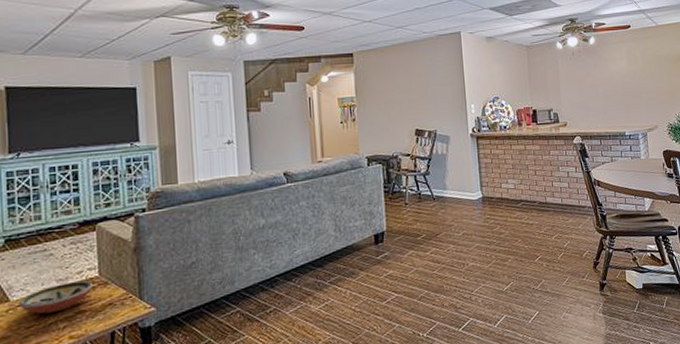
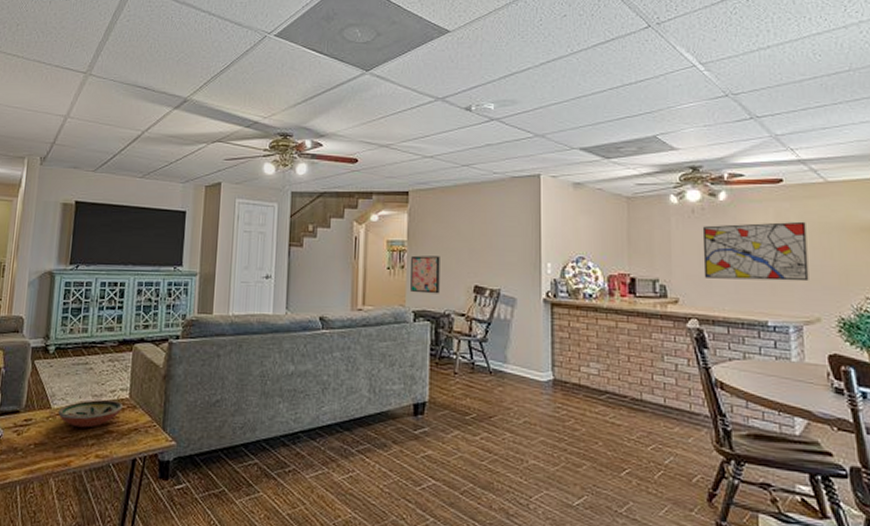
wall art: none [360,107,387,141] -> present [410,255,440,294]
wall art: none [580,56,650,105] -> present [702,221,809,282]

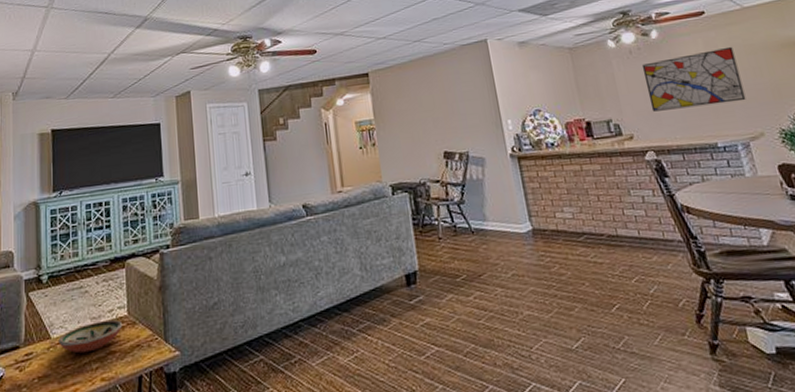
wall art: present [410,255,440,294] -> none [380,129,412,168]

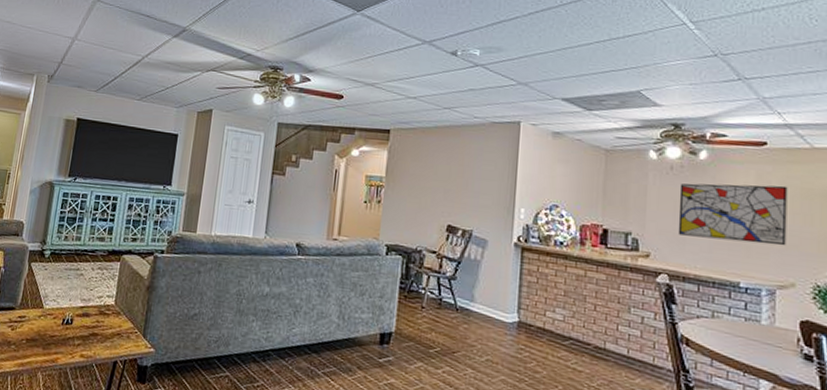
decorative bowl: present [58,319,123,353] -> none [49,303,109,329]

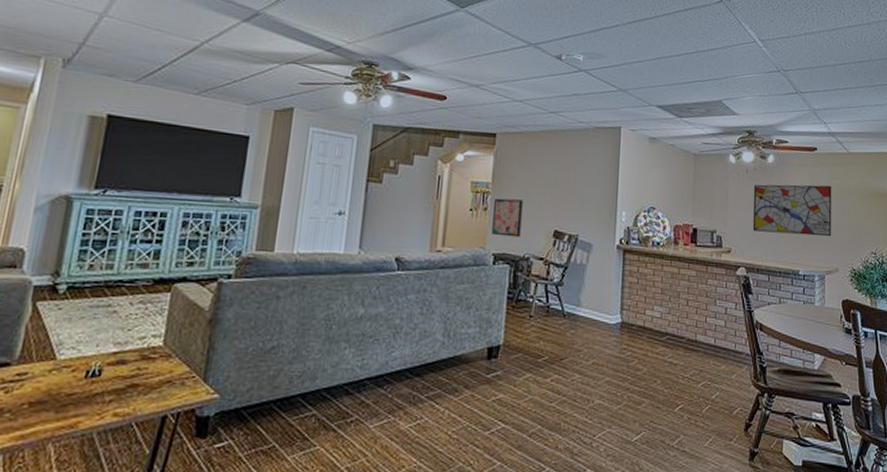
wall art: none [385,191,416,230] -> present [492,198,523,238]

